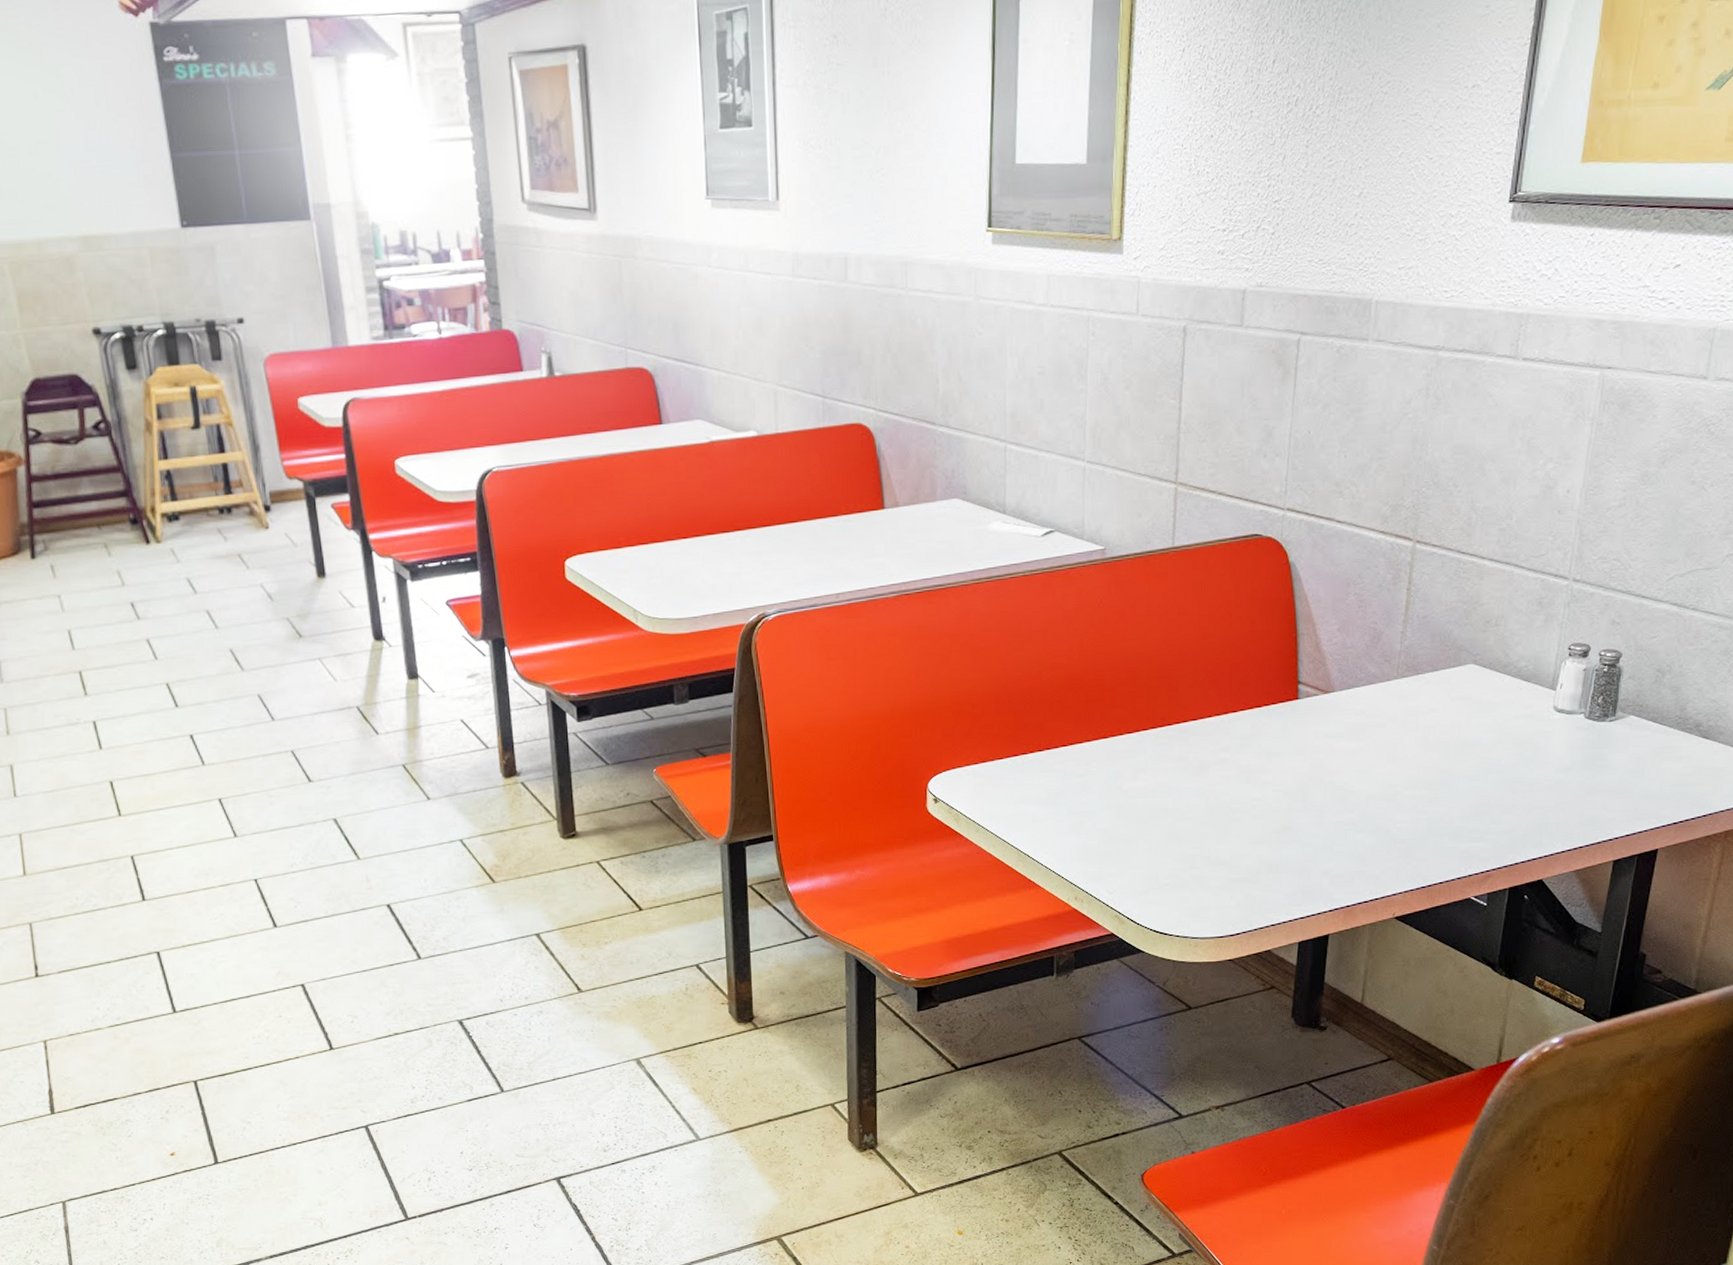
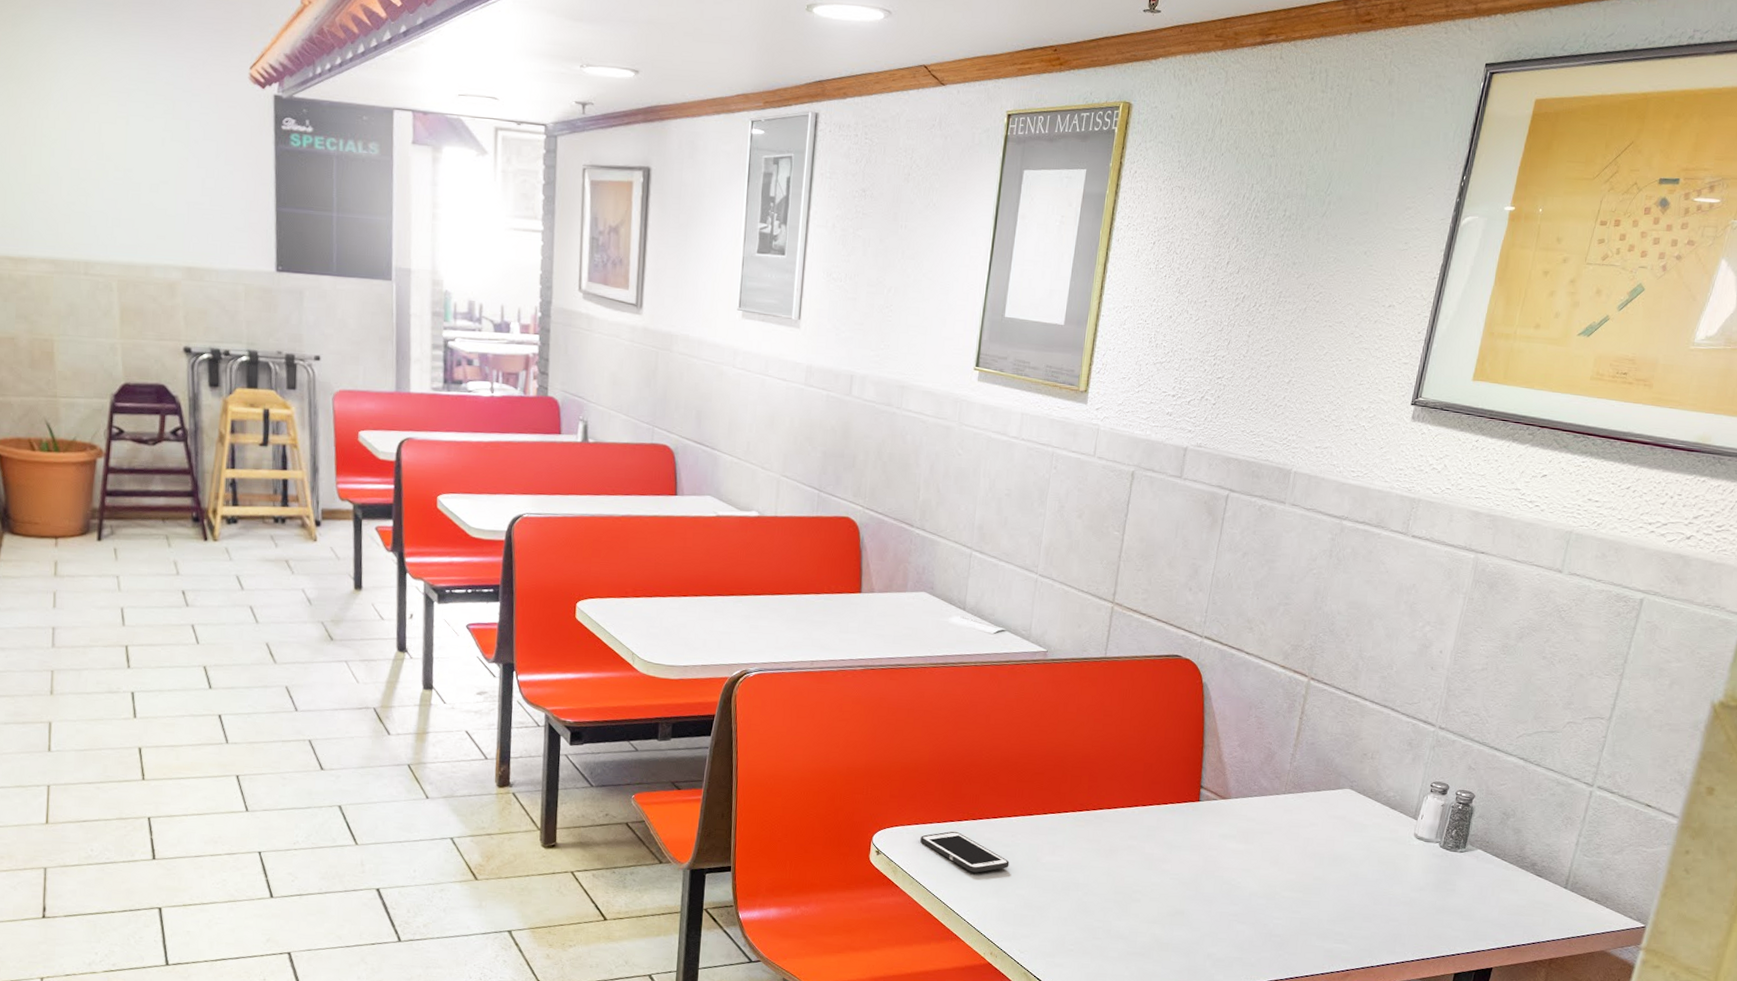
cell phone: none [982,766,1086,810] -> present [920,831,1009,873]

